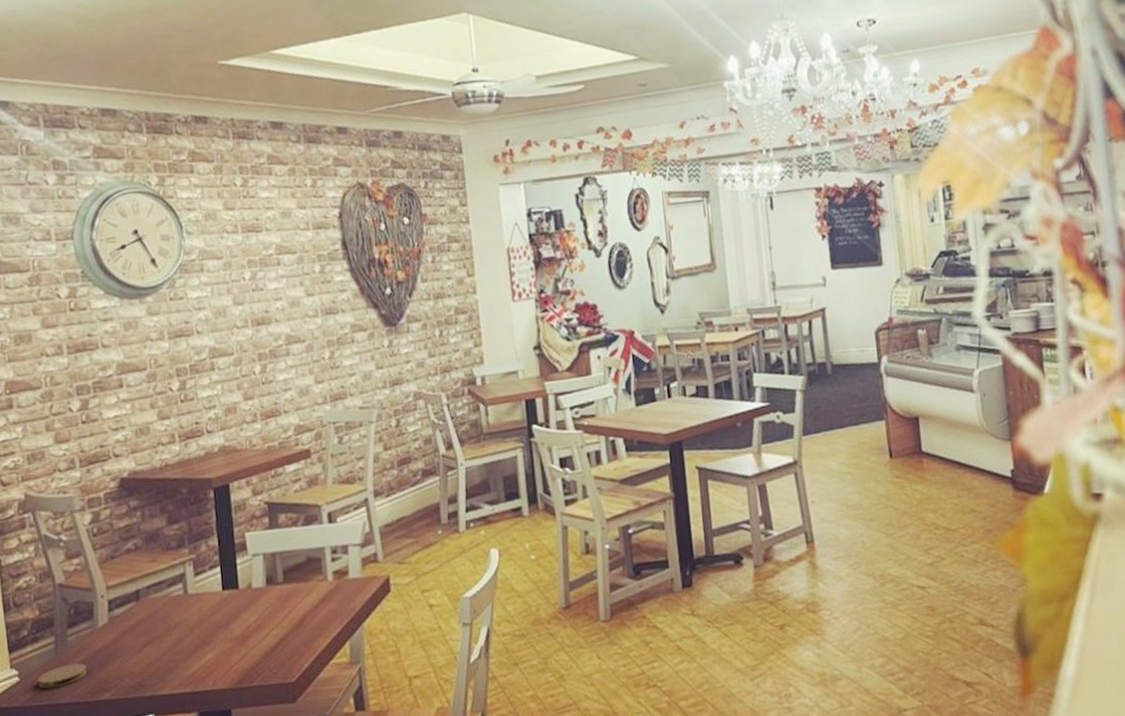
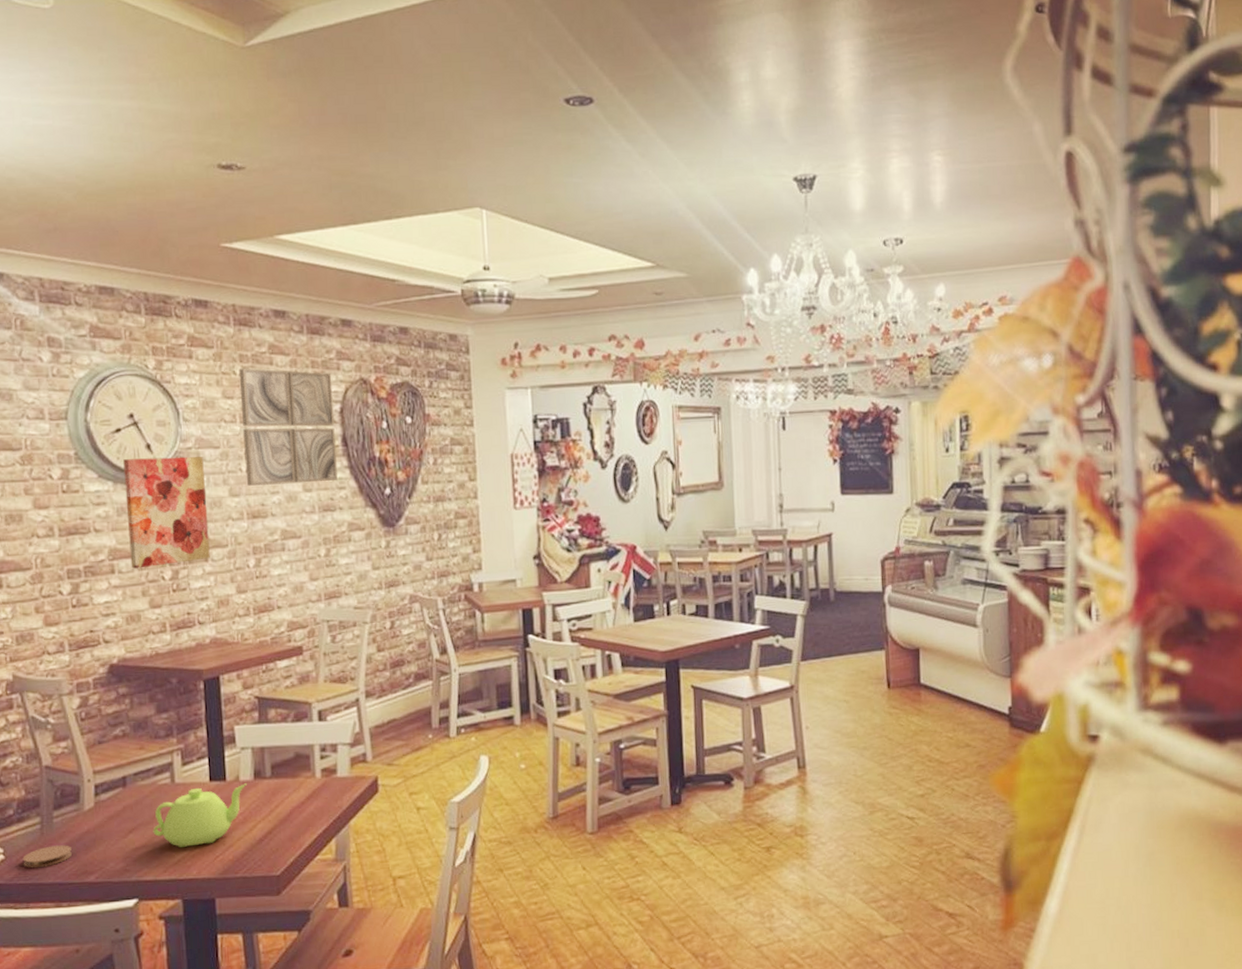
wall art: none [129,268,217,382] -> present [123,456,210,569]
teapot: none [167,590,259,660] -> present [153,783,247,848]
wall art: none [239,179,339,294] -> present [238,368,338,486]

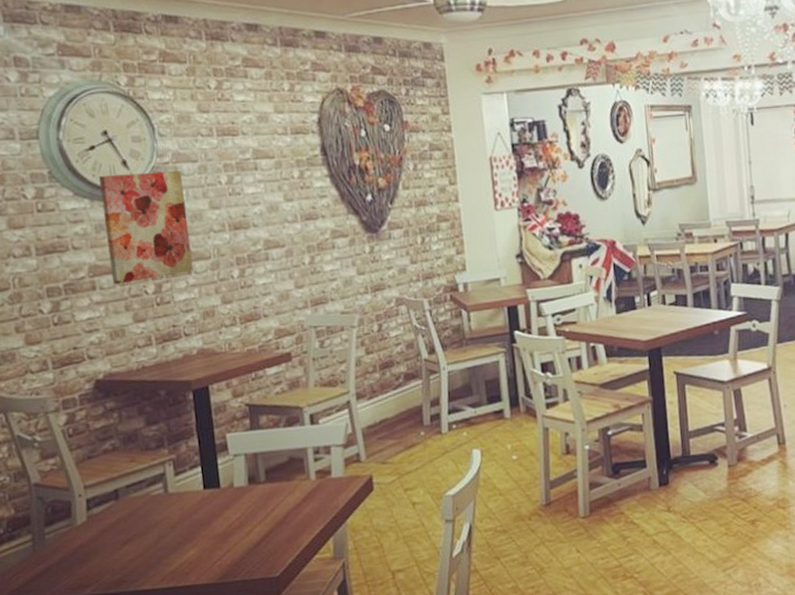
coaster: present [22,845,72,868] -> none [15,560,66,585]
teapot: present [153,783,247,848] -> none [148,489,241,556]
wall art: present [238,368,338,486] -> none [213,81,318,198]

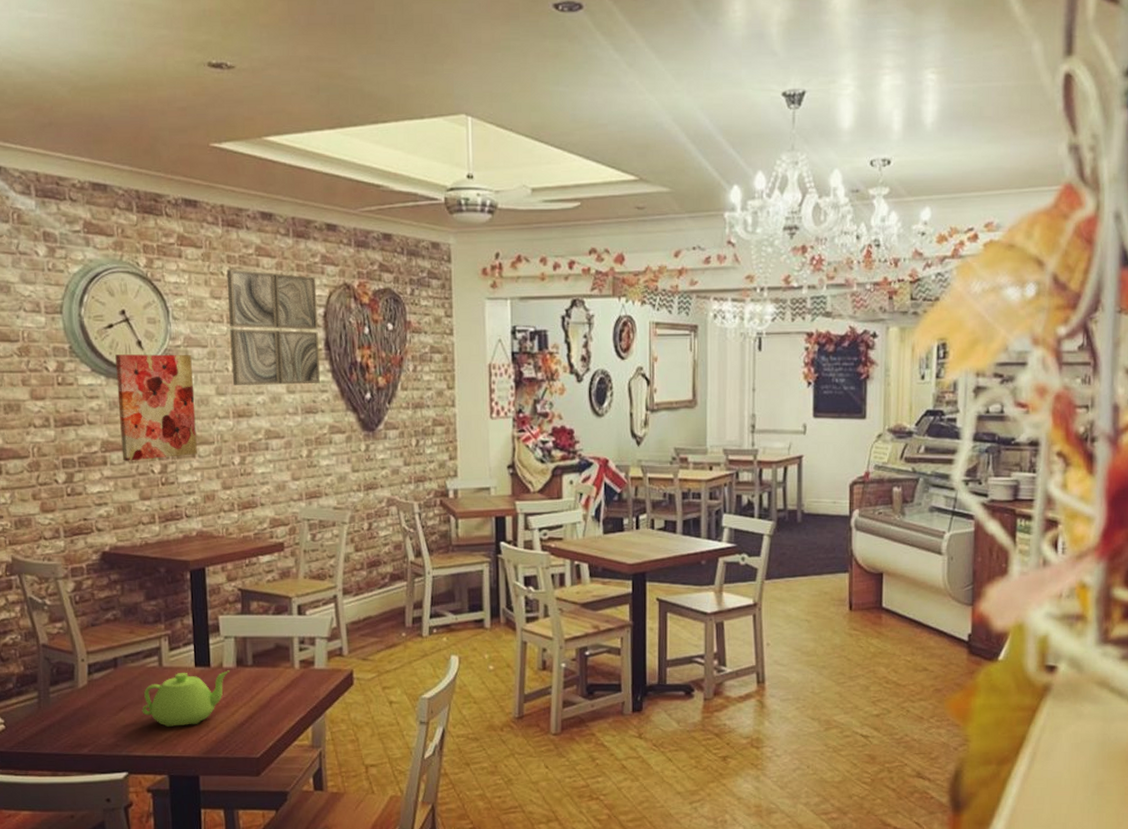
teapot: none [148,489,241,556] -> present [142,670,230,728]
wall art: none [213,81,318,198] -> present [226,269,320,385]

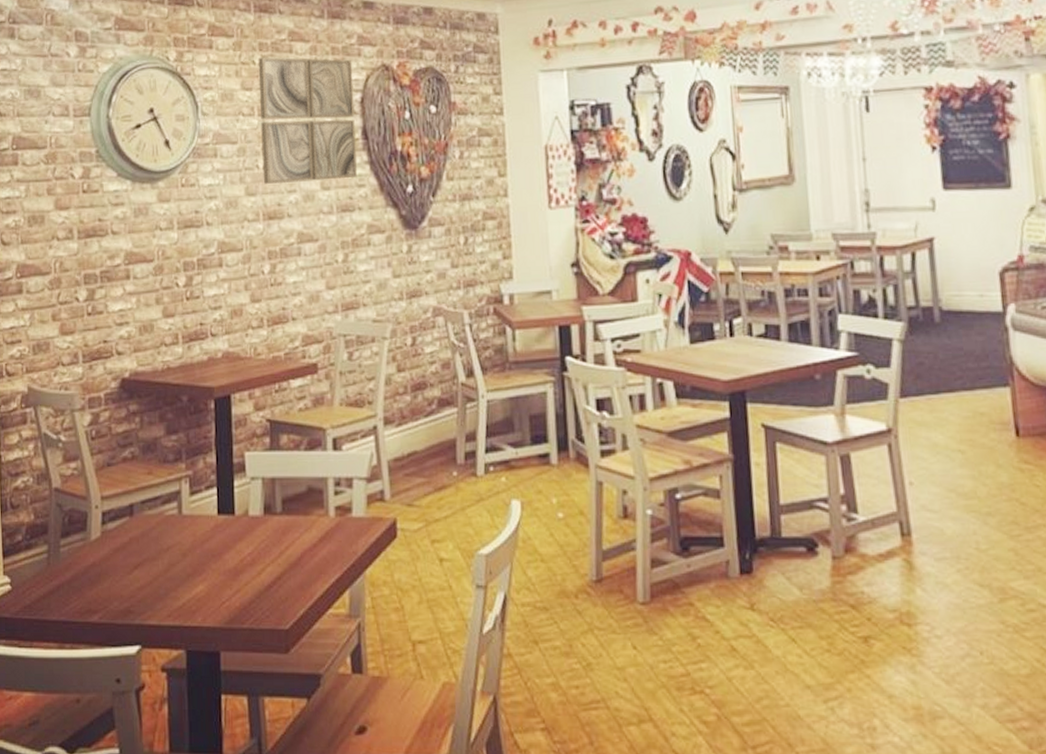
wall art: present [115,354,197,461] -> none [142,152,225,274]
teapot: present [142,670,230,728] -> none [158,519,256,590]

